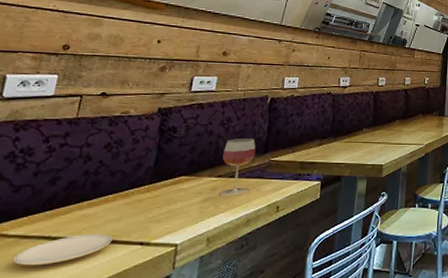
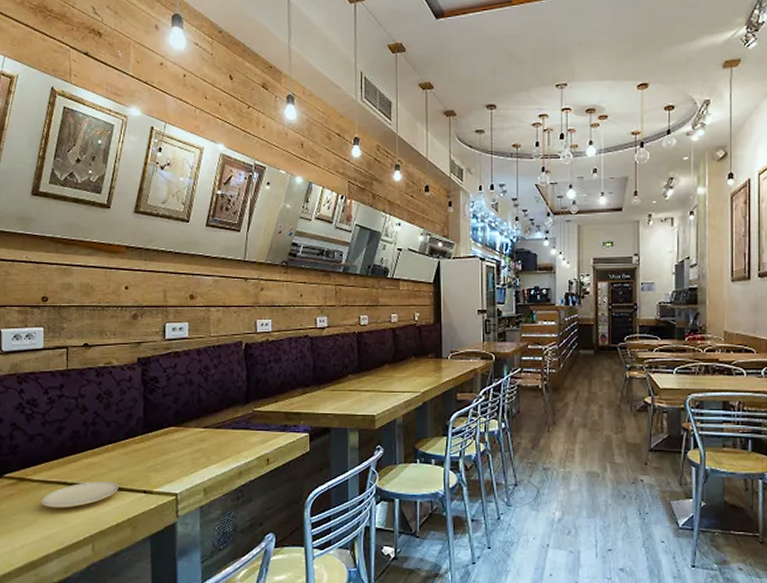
wineglass: present [219,138,256,197] -> none [206,387,238,448]

